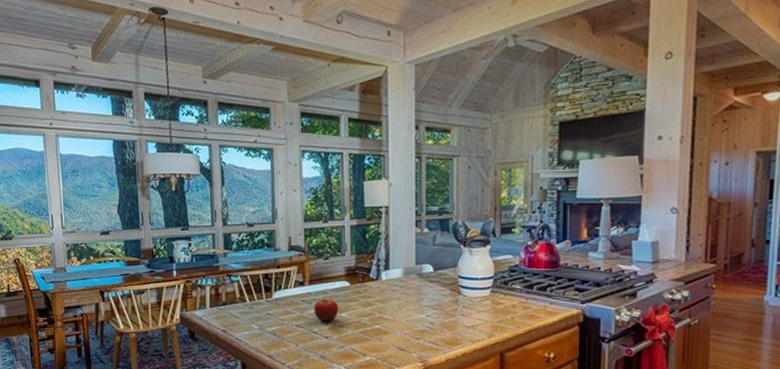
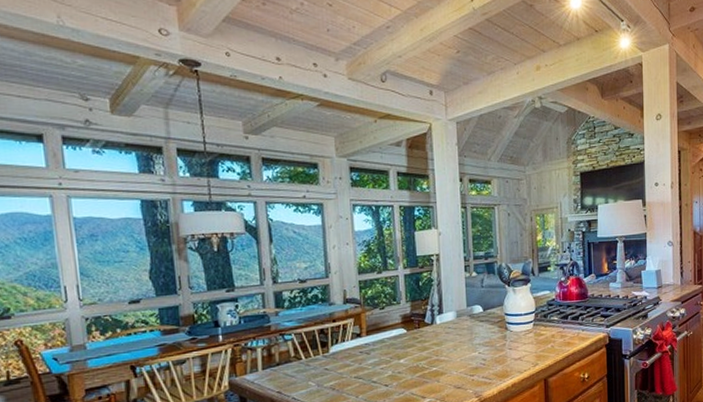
fruit: present [313,298,339,322] -> none [372,347,397,371]

